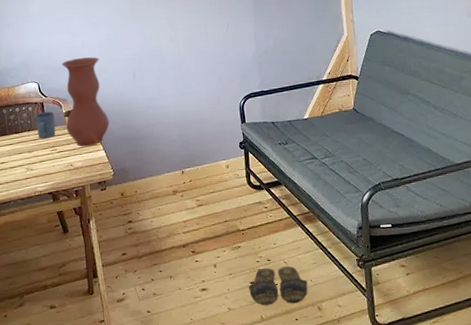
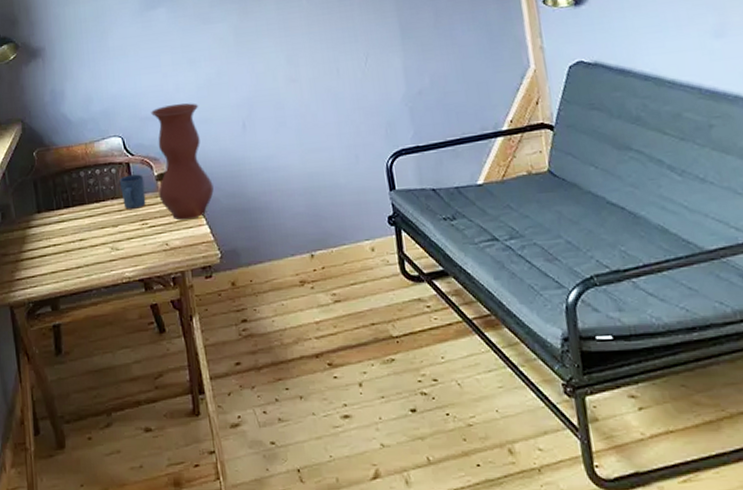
slippers: present [249,265,308,306] -> none [408,388,493,444]

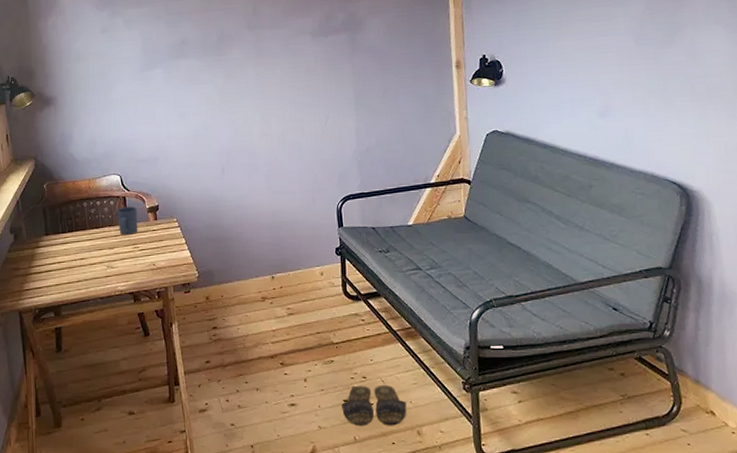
vase: present [151,103,214,220] -> none [146,149,195,246]
slippers: none [408,388,493,444] -> present [341,384,407,427]

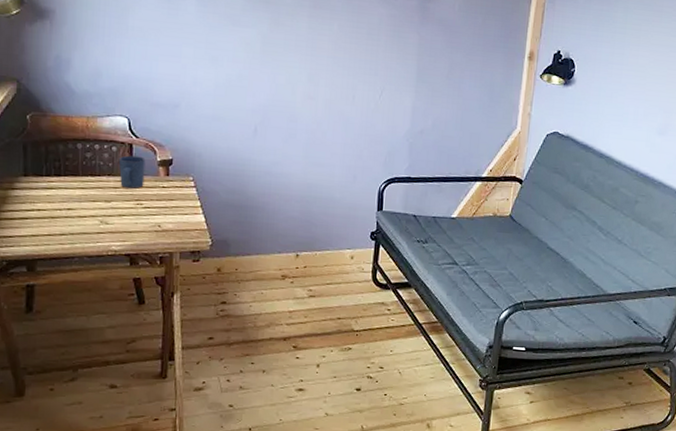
slippers: present [341,384,407,427] -> none [353,375,421,418]

